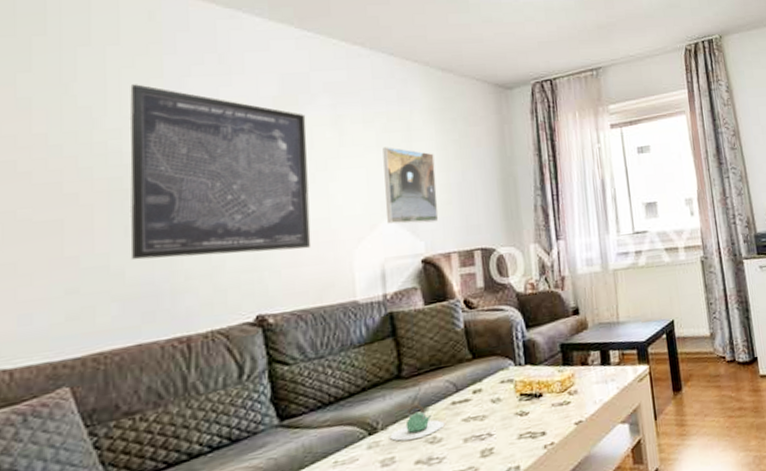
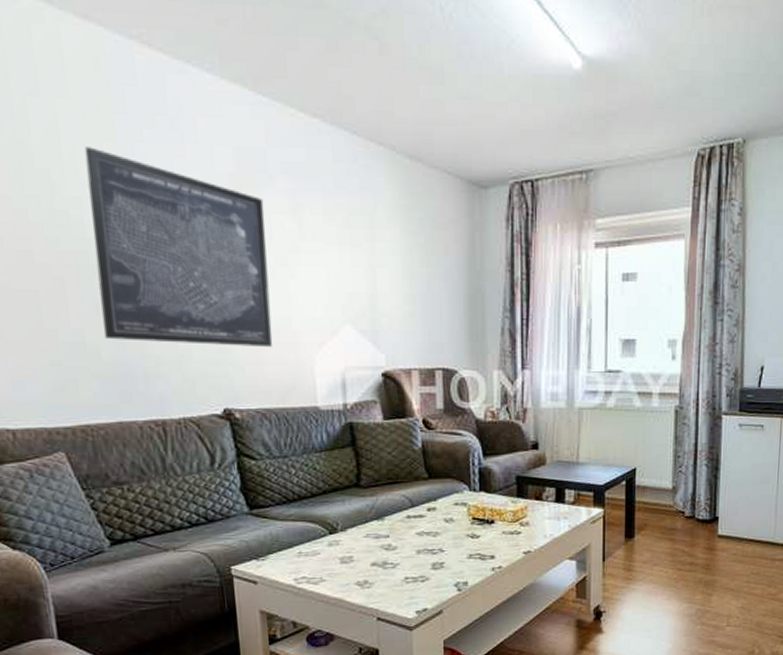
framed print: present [382,147,439,224] -> none [344,245,401,334]
teapot: present [390,404,445,441] -> none [349,513,400,544]

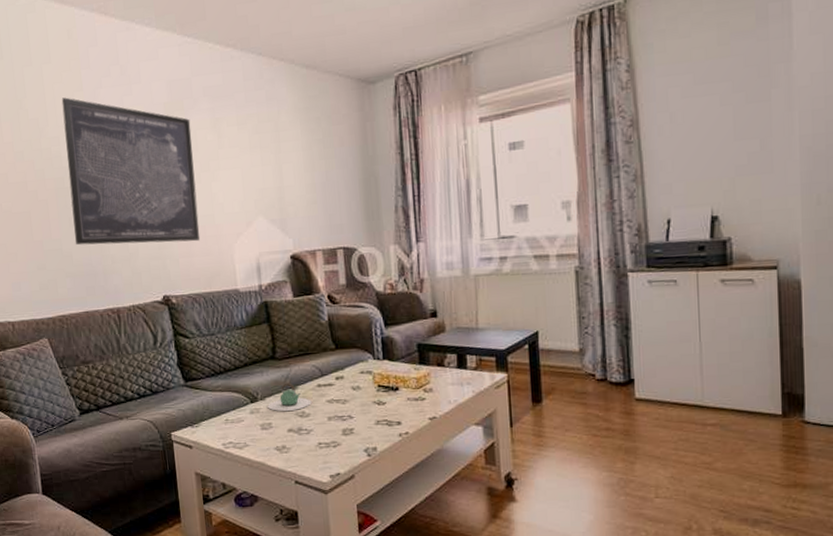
teapot: none [349,513,400,544] -> present [268,382,312,411]

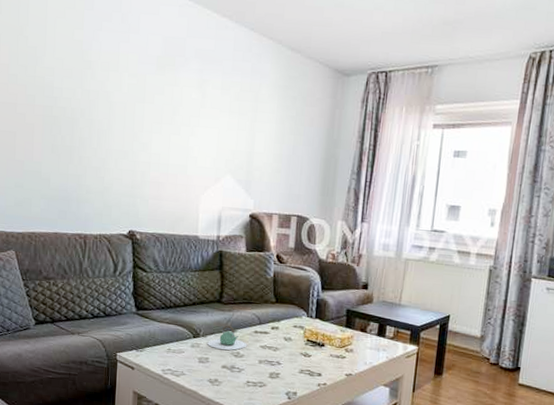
wall art: present [61,97,200,246] -> none [54,32,179,187]

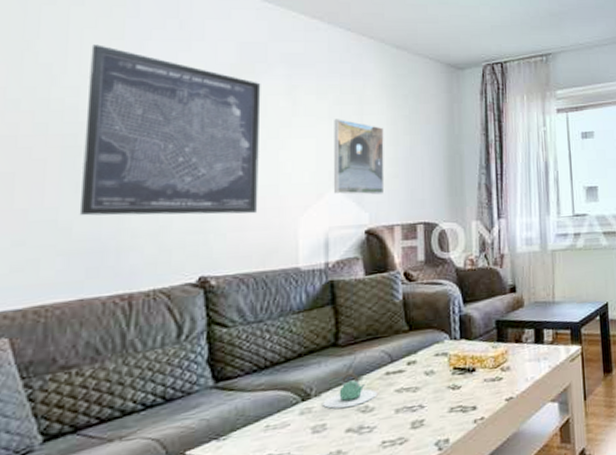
wall art: none [54,32,179,187] -> present [79,44,261,216]
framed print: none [227,113,273,185] -> present [333,119,385,195]

